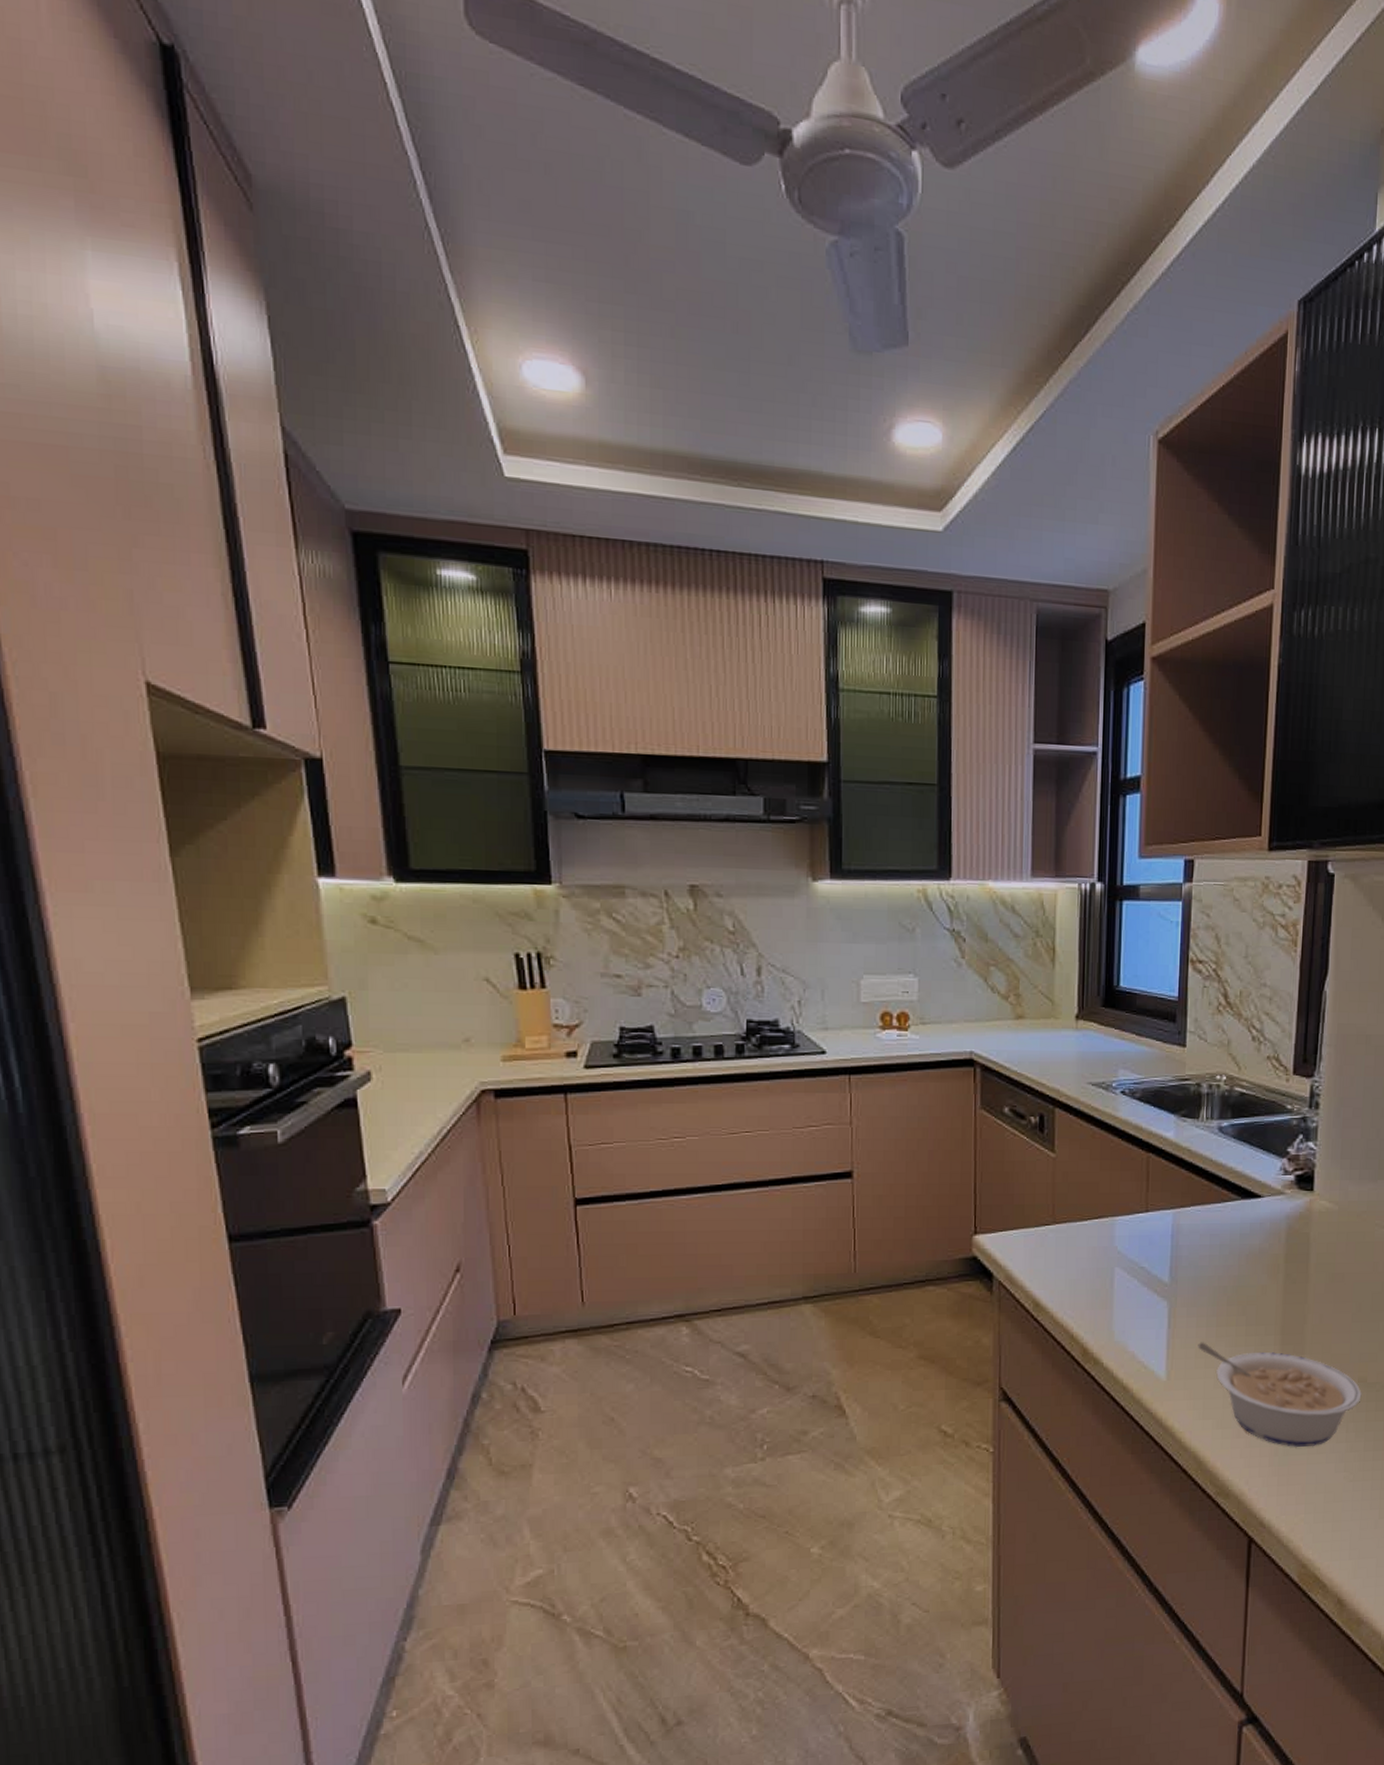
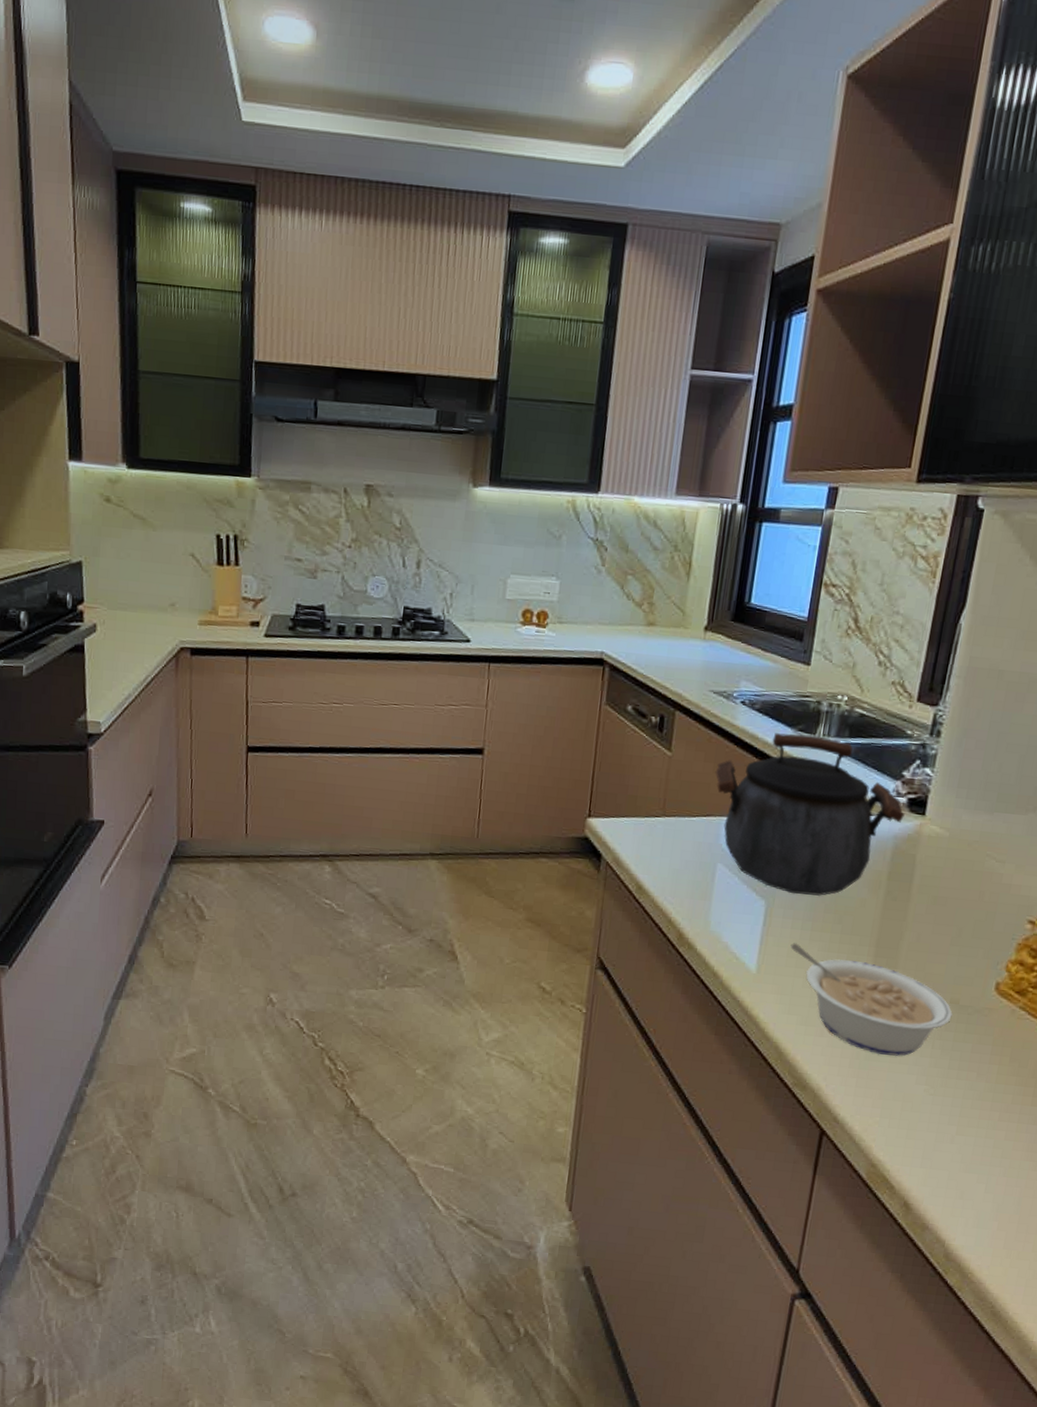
kettle: none [1102,1120,1294,1290] -> present [715,733,905,896]

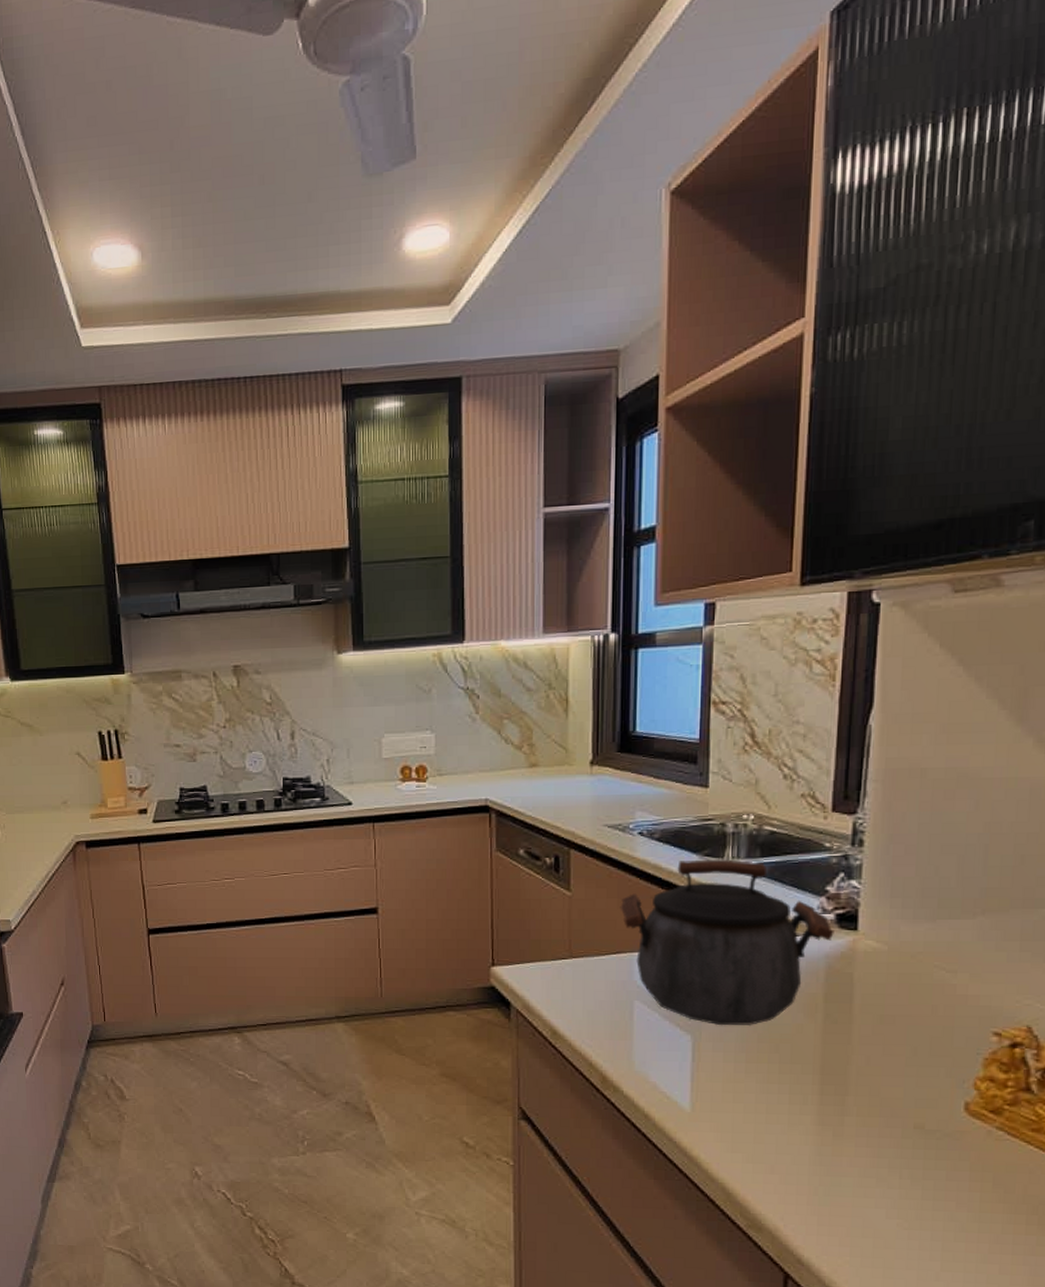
legume: present [790,943,953,1056] -> none [725,1077,918,1189]

